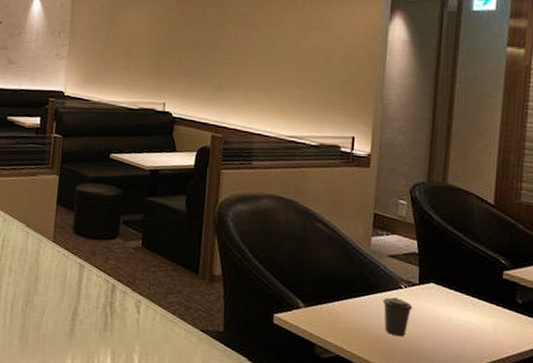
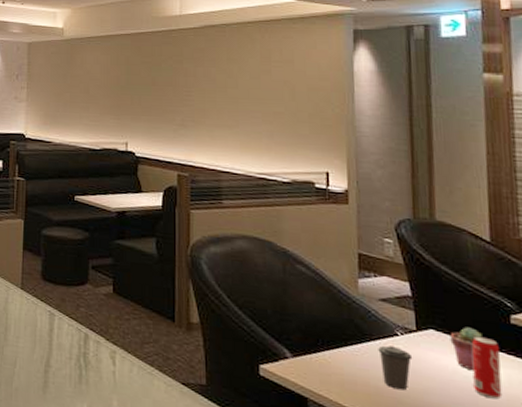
potted succulent: none [448,281,476,319] -> present [450,327,482,370]
beverage can: none [464,289,491,344] -> present [471,335,503,398]

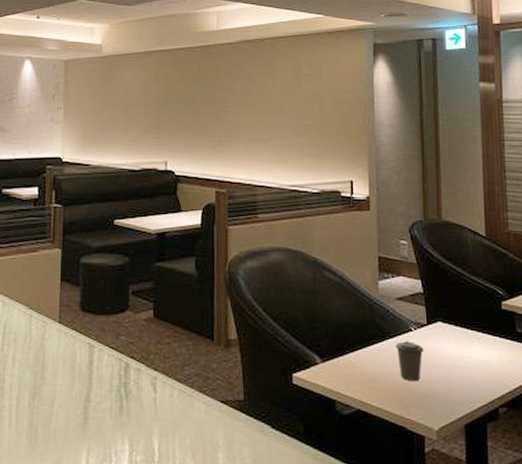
potted succulent: present [450,327,482,370] -> none [454,316,480,355]
beverage can: present [471,335,503,398] -> none [471,323,496,378]

